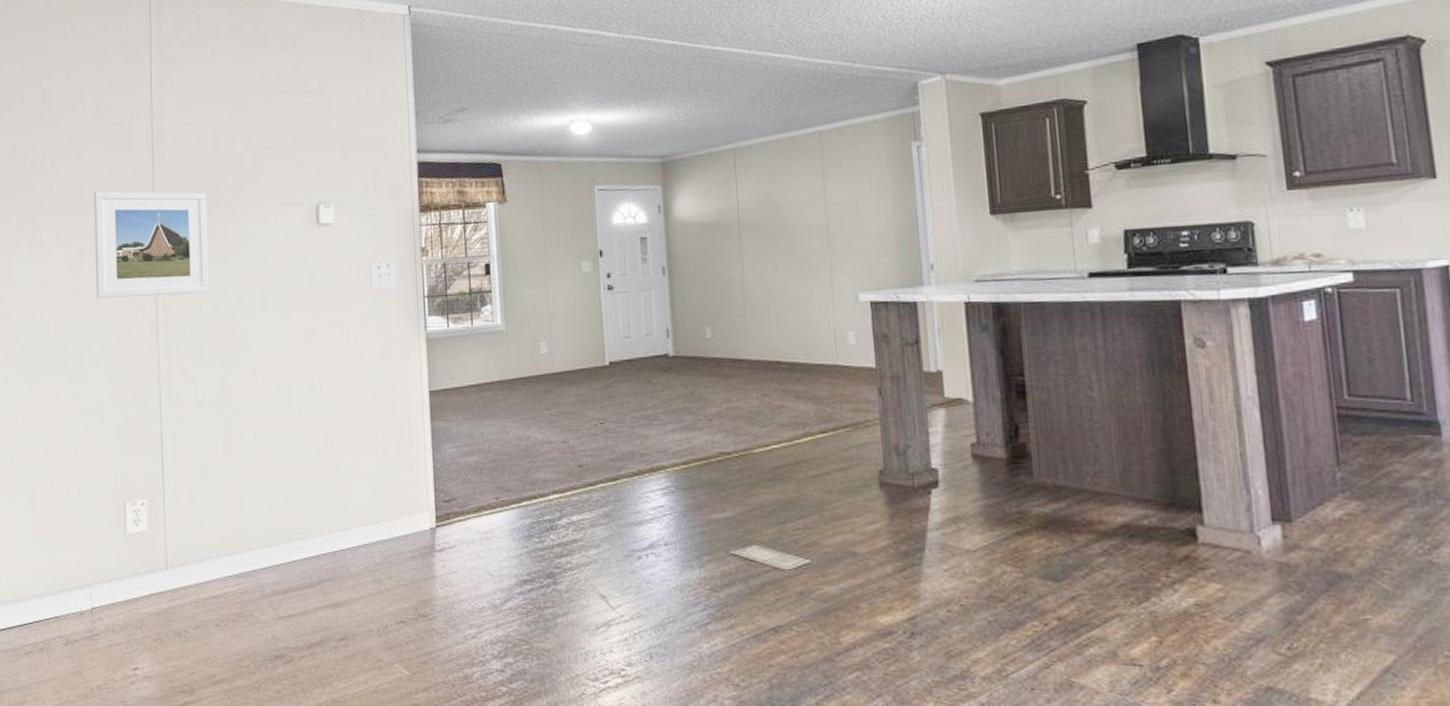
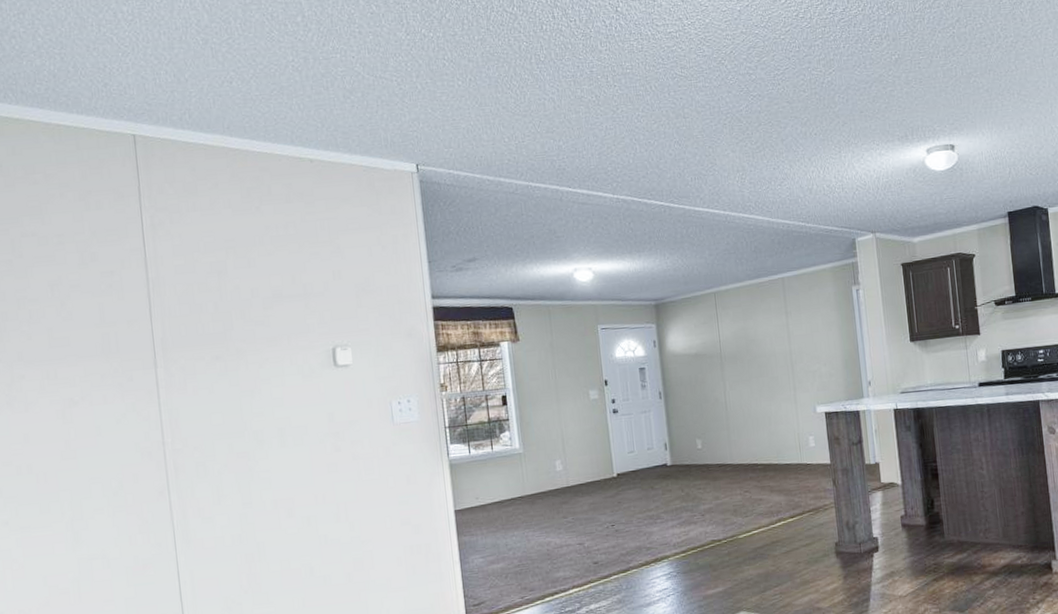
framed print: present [93,191,209,299] -> none [82,338,223,447]

